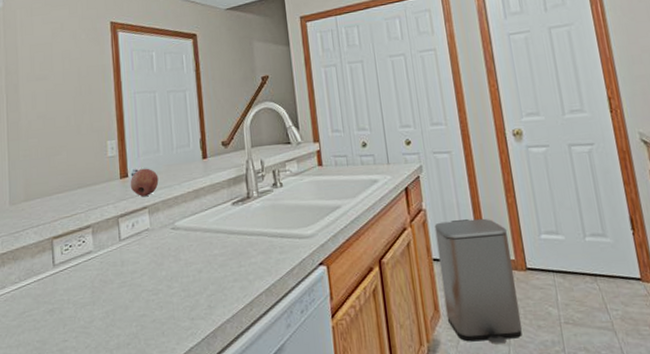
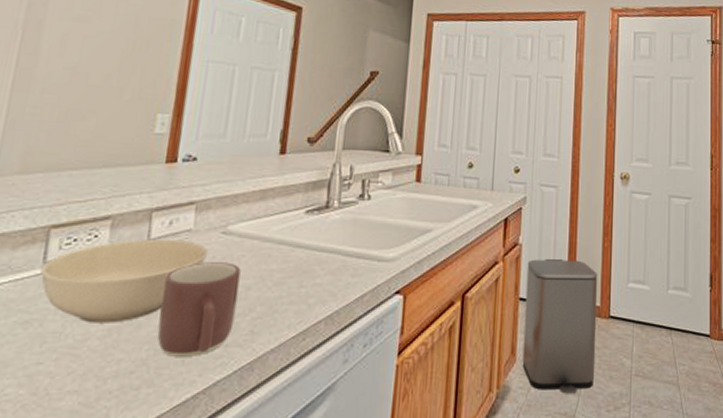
bowl: none [53,238,165,308] -> present [40,239,208,323]
fruit: present [130,168,159,197] -> none [177,154,218,190]
mug: none [136,252,195,330] -> present [157,262,241,357]

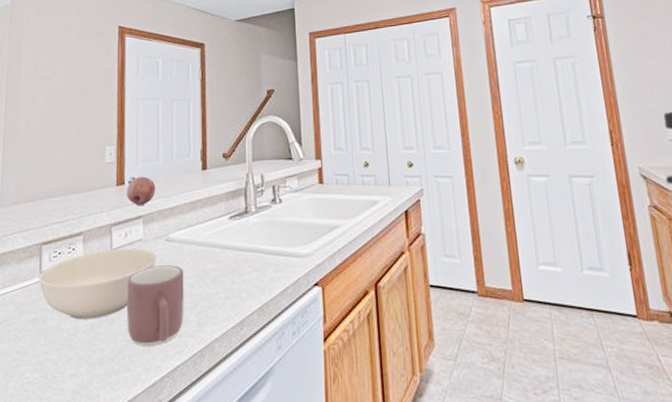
fruit: none [177,154,218,190] -> present [126,176,156,206]
pedal bin: present [522,259,598,394] -> none [432,246,517,377]

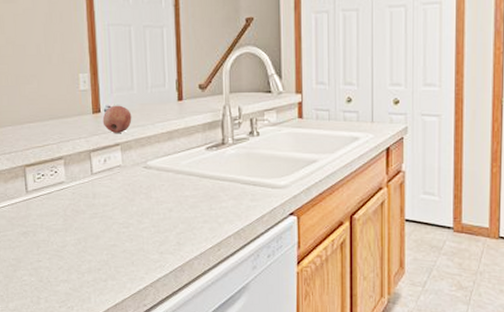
bowl: present [39,248,157,320] -> none [26,173,136,235]
mug: present [126,265,184,346] -> none [108,190,164,260]

